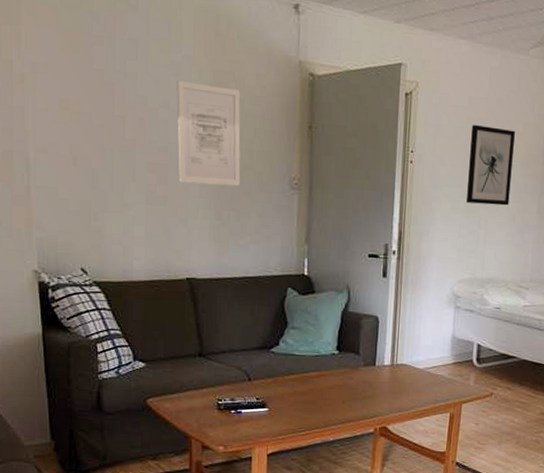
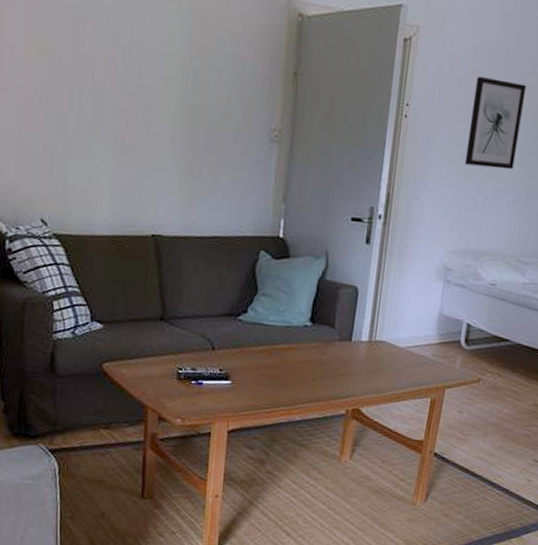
wall art: present [176,81,241,187] -> none [149,18,221,137]

